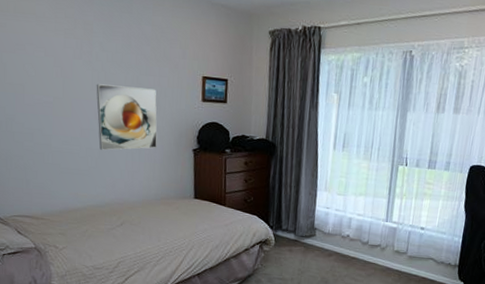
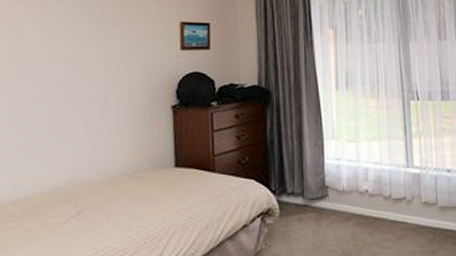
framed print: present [96,84,157,151] -> none [50,40,127,119]

